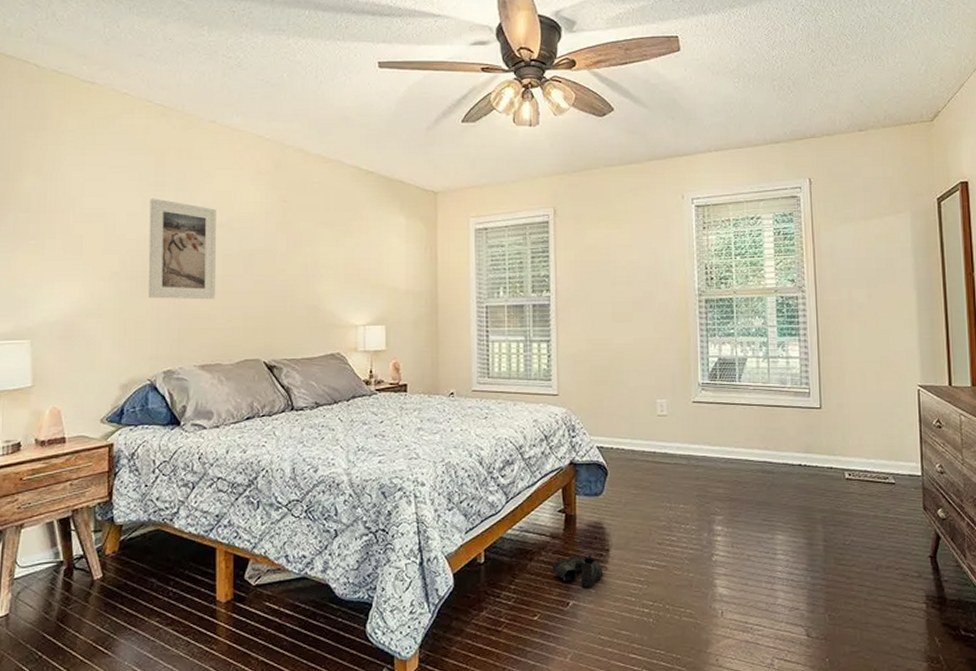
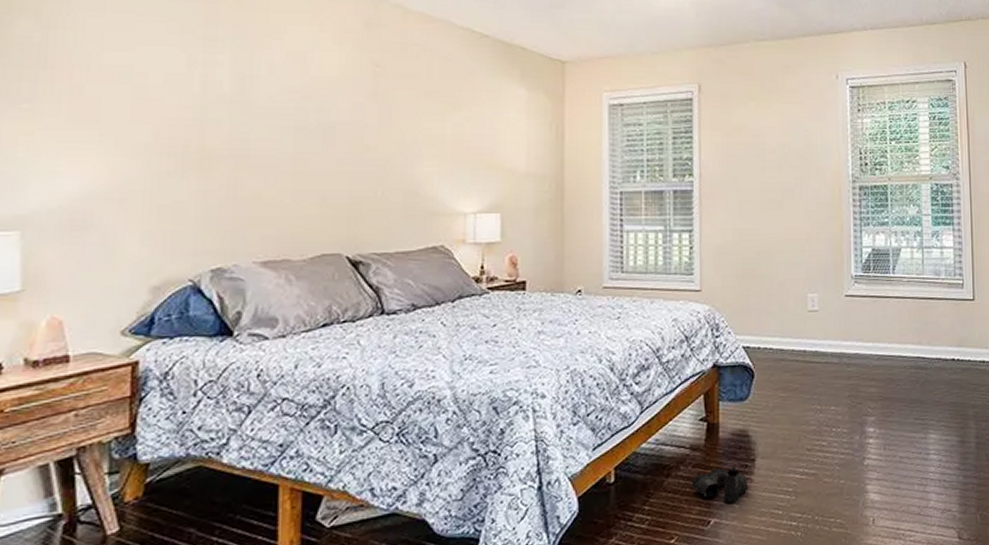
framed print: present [147,198,217,300] -> none [191,56,287,182]

